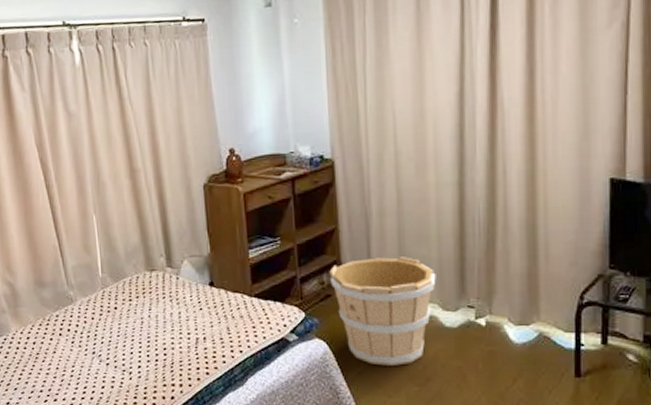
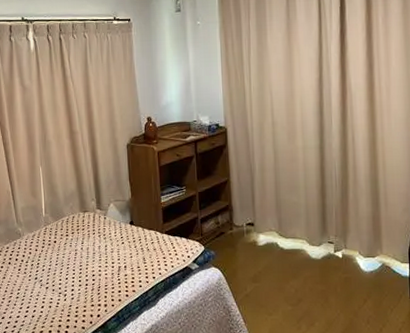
wooden bucket: present [329,257,436,366] -> none [223,203,304,289]

